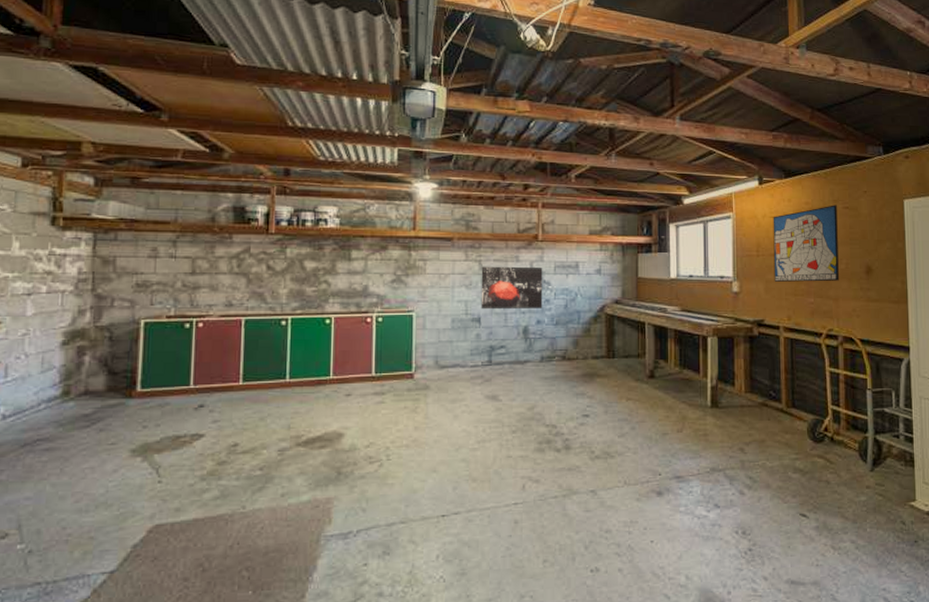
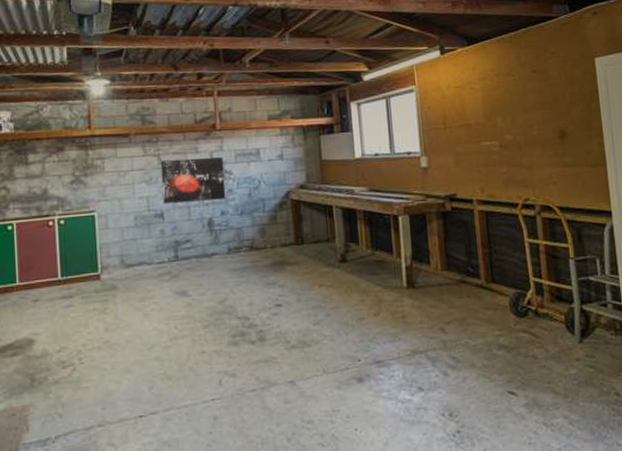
wall art: present [773,205,839,282] -> none [457,69,532,154]

